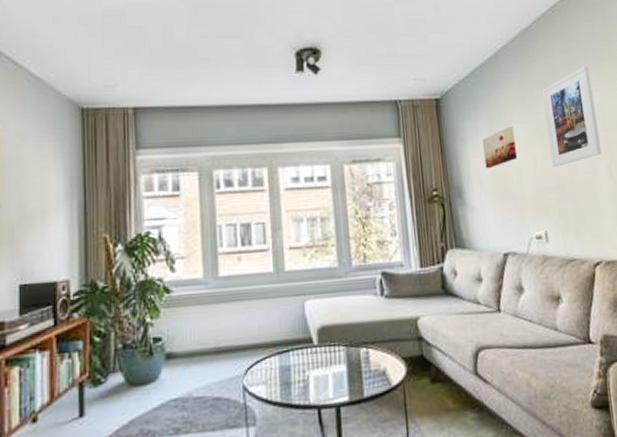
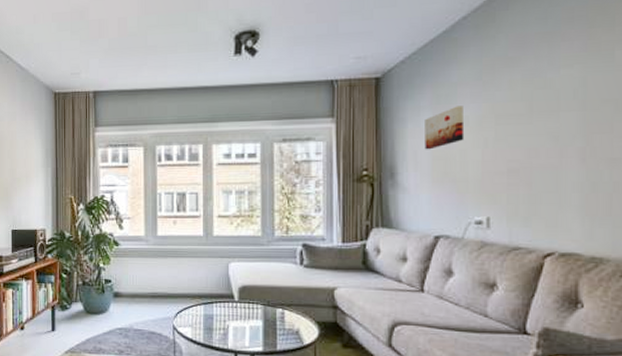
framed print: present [541,65,602,167] -> none [505,34,575,150]

